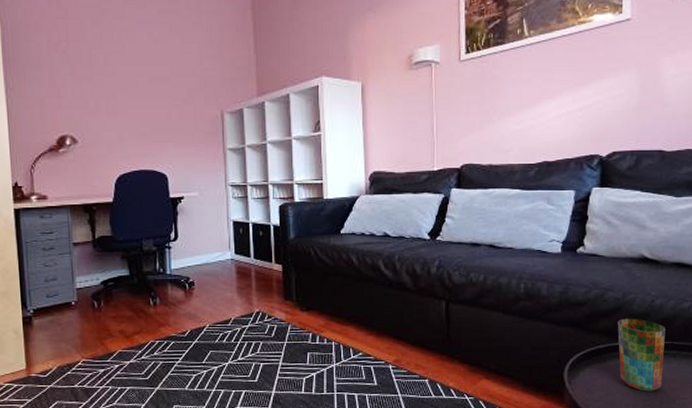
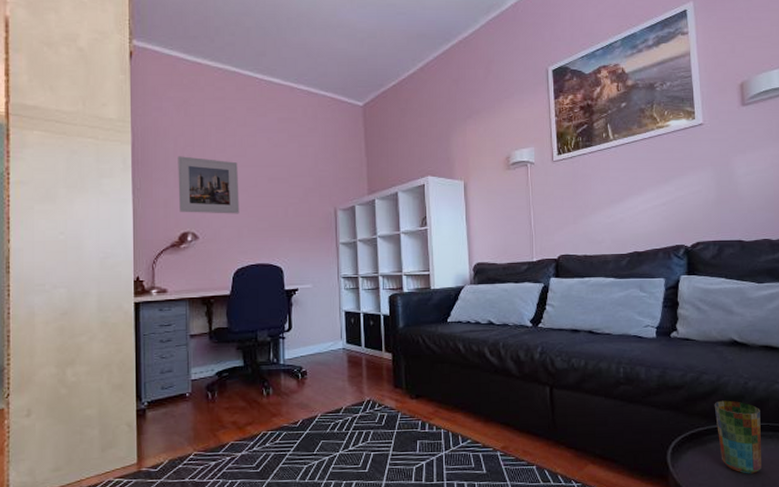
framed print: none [51,52,120,117] -> present [178,156,240,214]

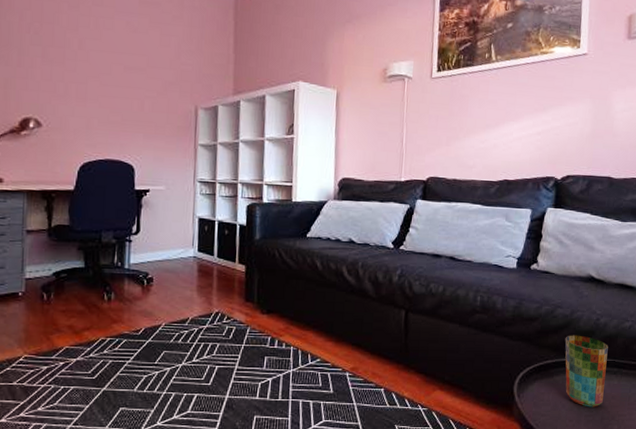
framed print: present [178,156,240,214] -> none [21,32,91,103]

